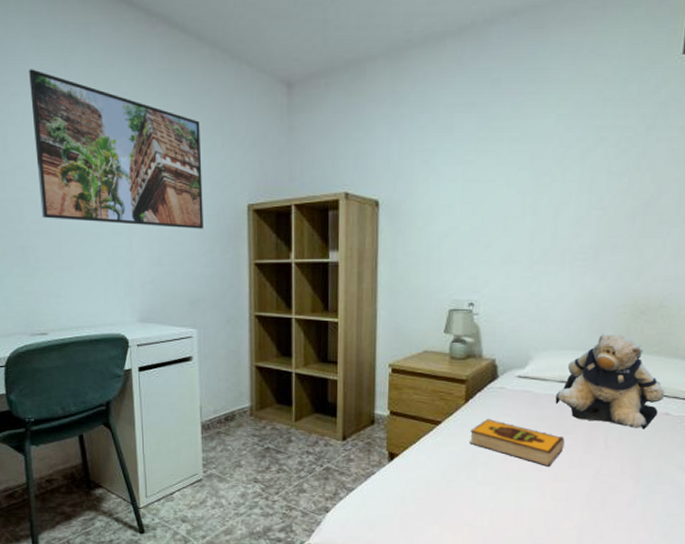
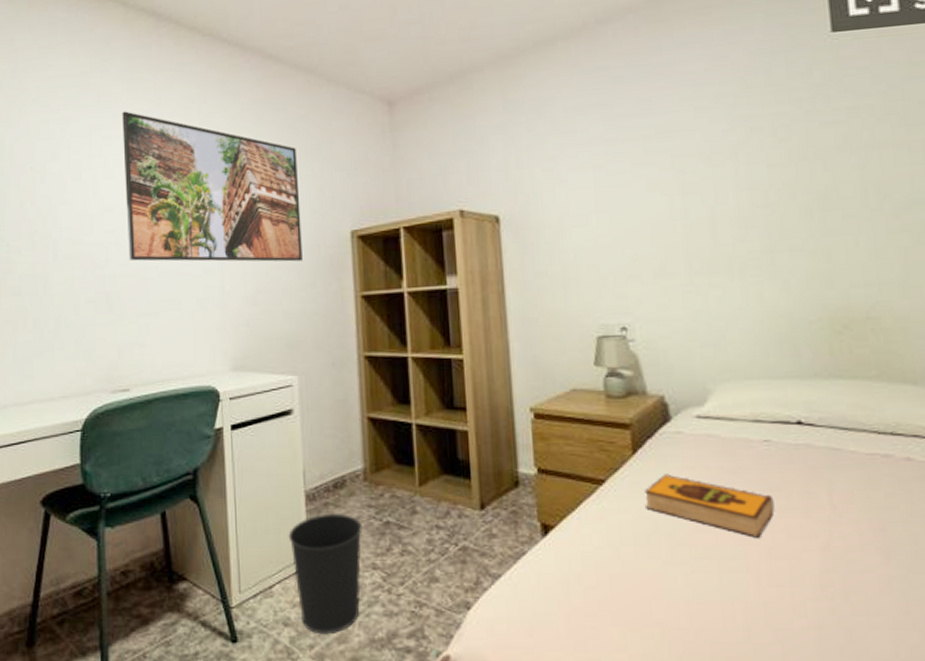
wastebasket: none [186,440,247,529] -> present [288,514,362,635]
teddy bear: present [555,333,666,430] -> none [751,356,900,482]

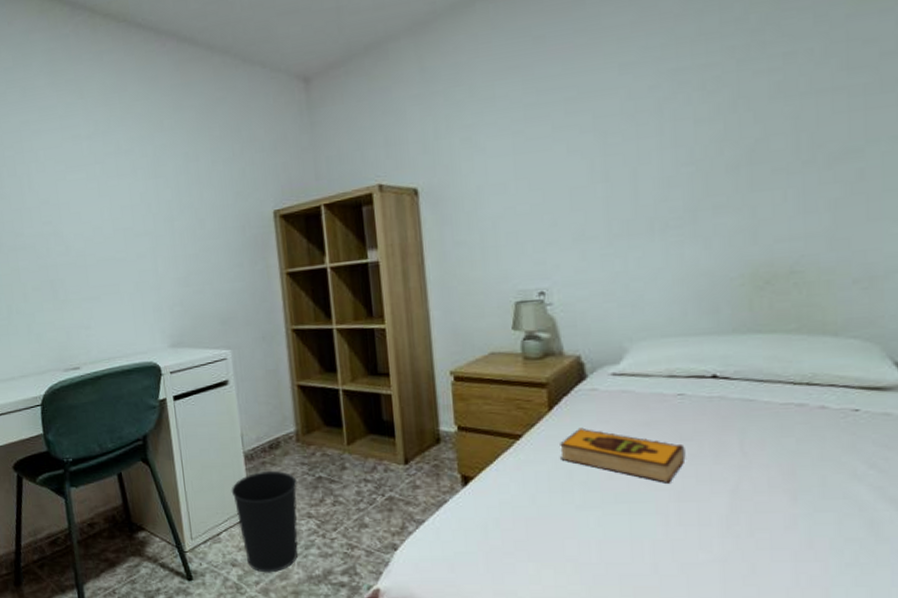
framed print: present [122,111,303,262] -> none [47,104,229,250]

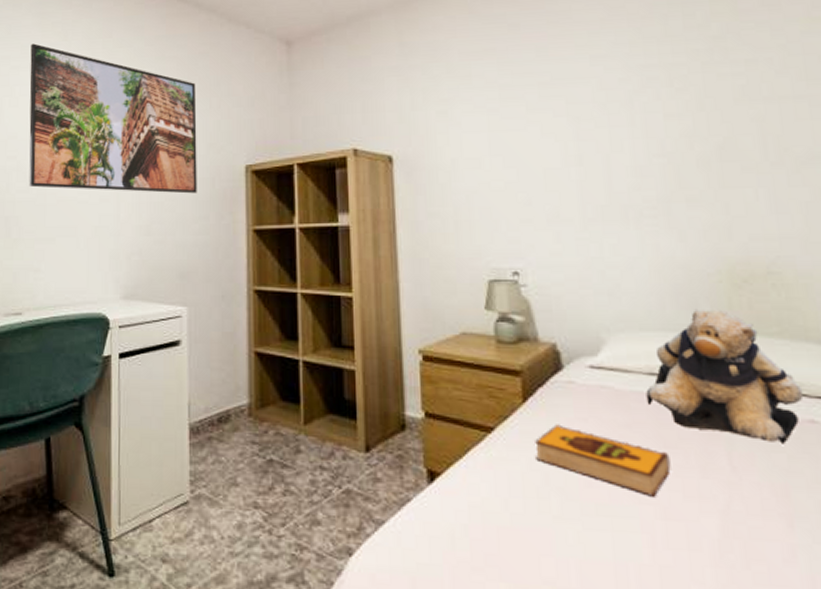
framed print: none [47,104,229,250] -> present [29,43,197,194]
wastebasket: present [231,471,298,573] -> none [170,448,245,574]
teddy bear: none [665,312,816,430] -> present [646,308,804,445]

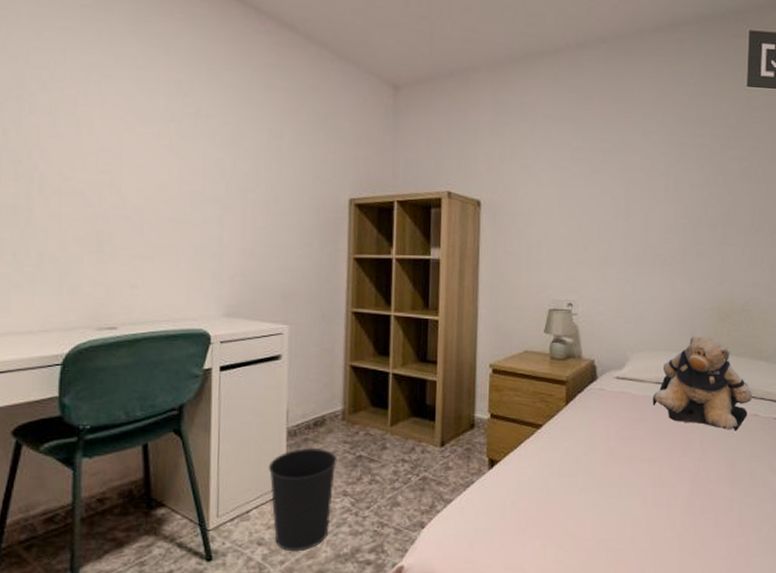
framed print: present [29,43,197,194] -> none [124,53,304,221]
wastebasket: none [170,448,245,574] -> present [268,448,337,552]
hardback book: present [535,424,671,497] -> none [571,421,663,471]

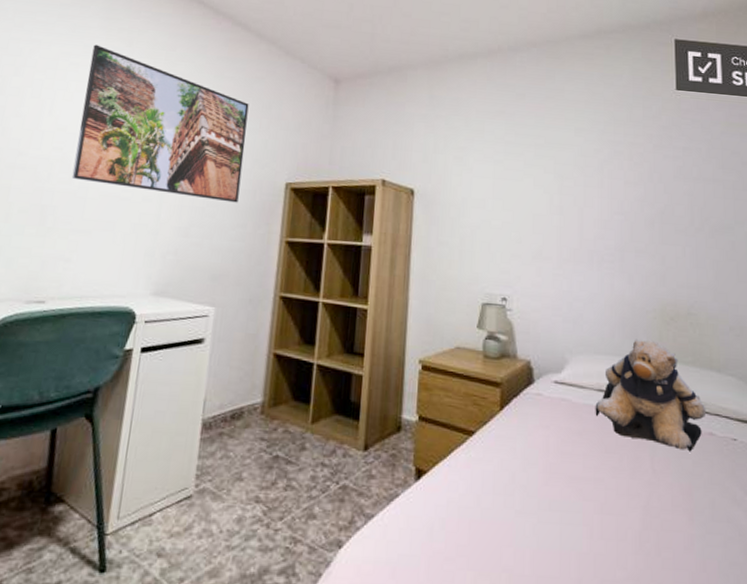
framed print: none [124,53,304,221] -> present [71,44,249,203]
wastebasket: present [268,448,337,552] -> none [176,443,252,568]

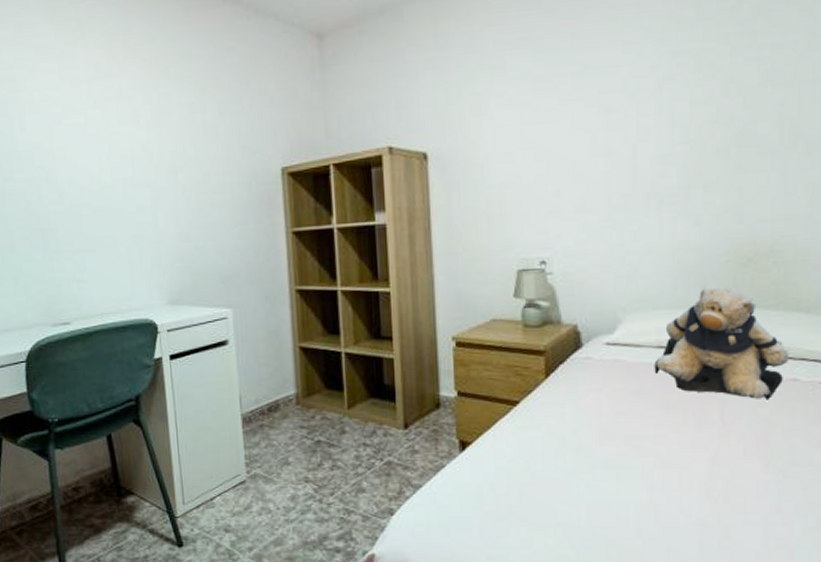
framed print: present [71,44,249,203] -> none [45,43,234,199]

